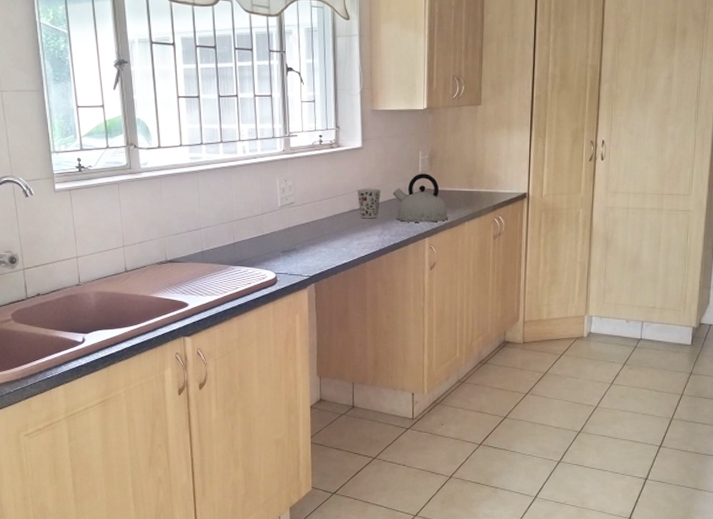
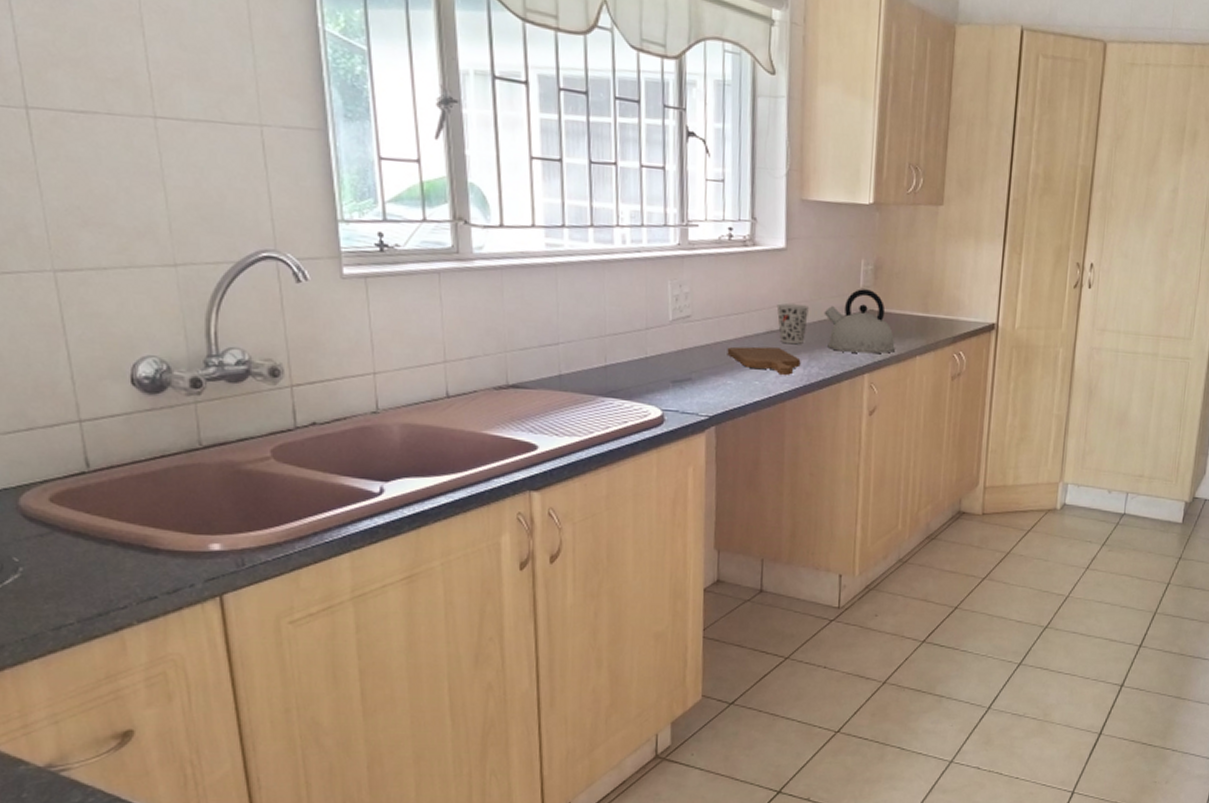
cutting board: none [321,222,376,242] -> present [727,346,801,375]

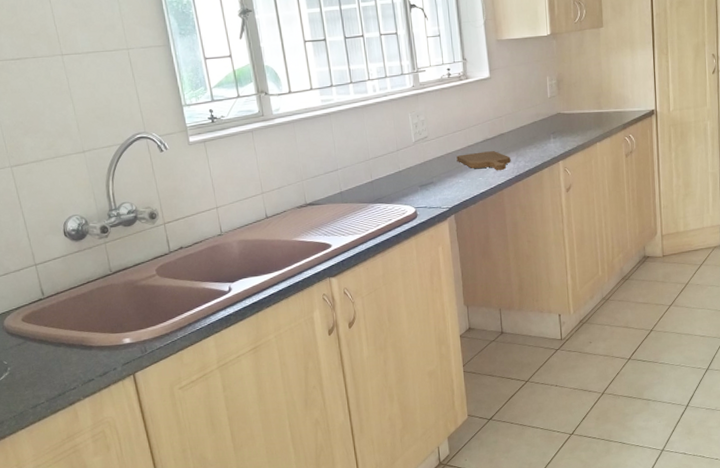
cup: present [776,303,809,345] -> none [488,117,512,147]
kettle: present [823,289,895,354] -> none [523,98,580,147]

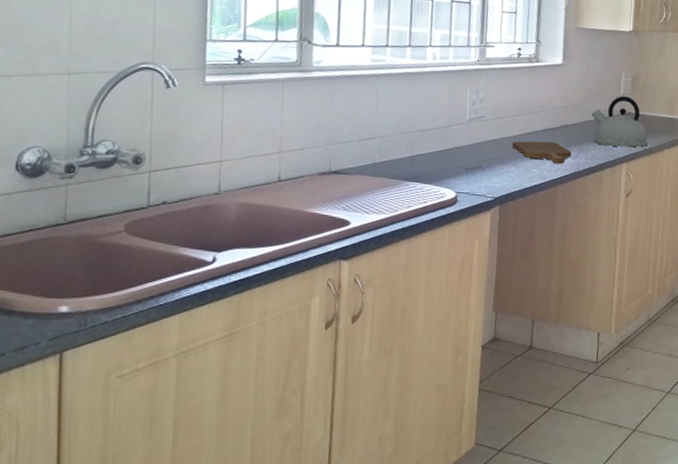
kettle: none [523,98,580,147] -> present [591,96,648,148]

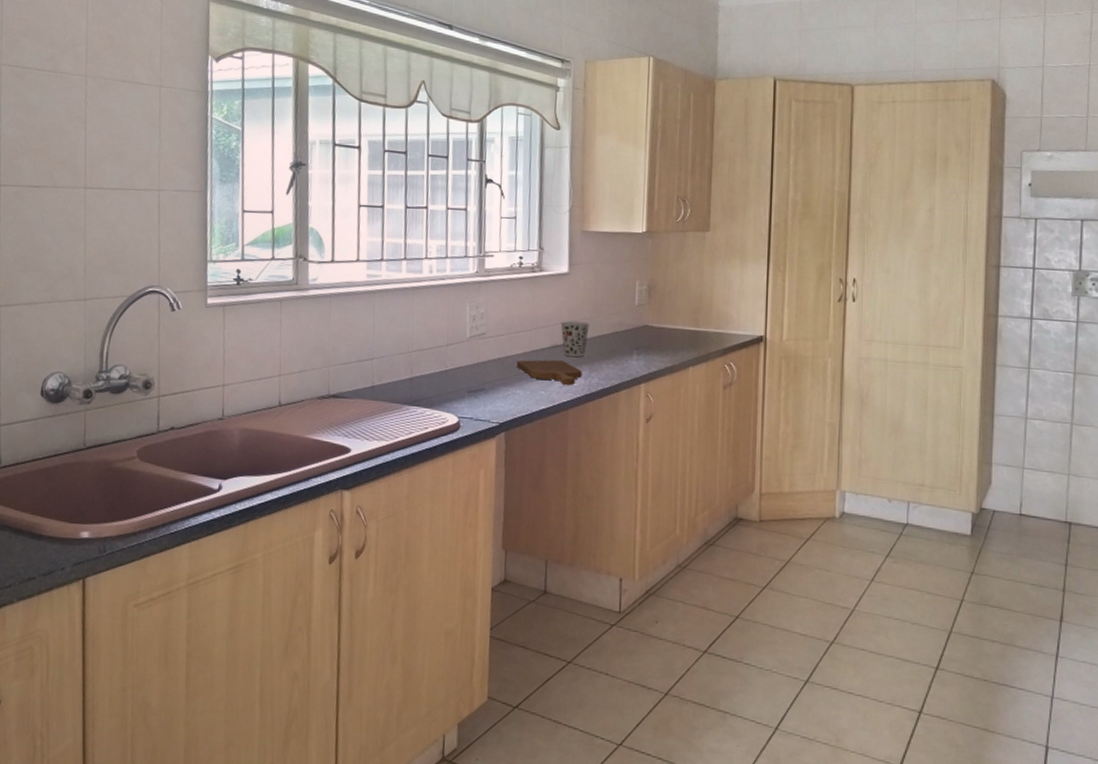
cup: none [553,107,579,140] -> present [560,321,589,358]
kettle: present [591,96,648,148] -> none [603,307,669,366]

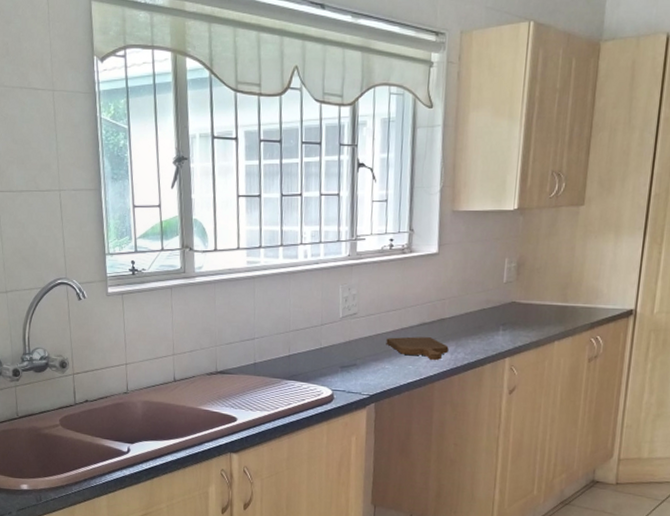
cup: present [560,321,589,358] -> none [429,300,457,334]

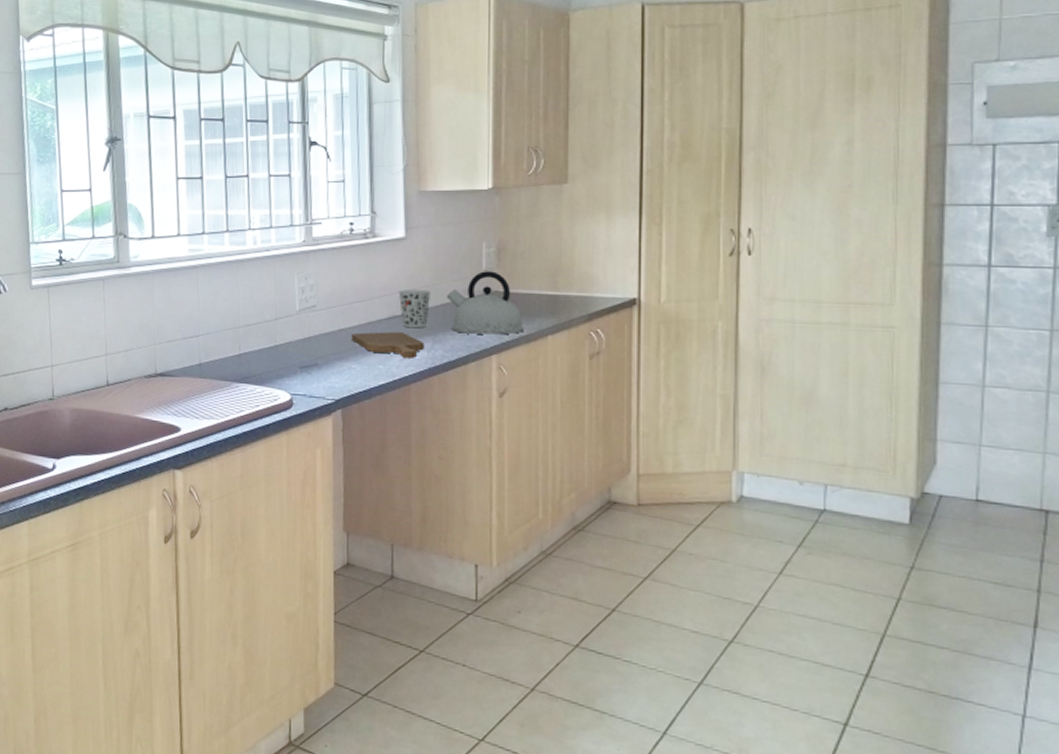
cup: none [429,300,457,334] -> present [398,290,430,329]
kettle: none [470,284,535,340] -> present [446,271,524,335]

